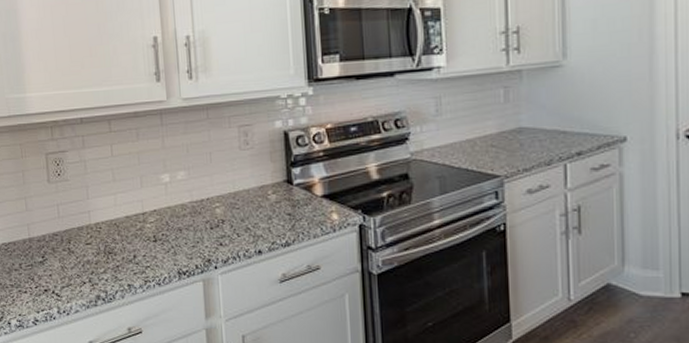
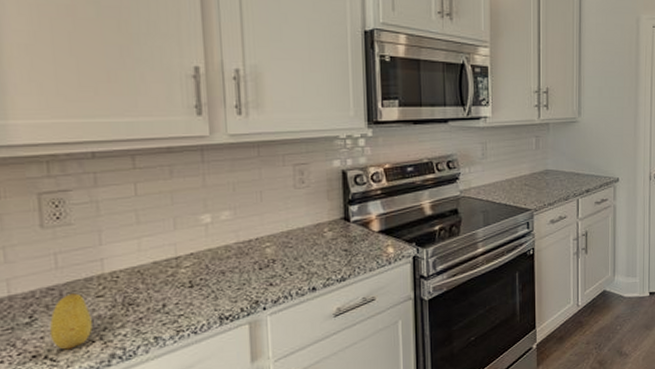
fruit: none [55,240,84,288] -> present [49,293,93,350]

